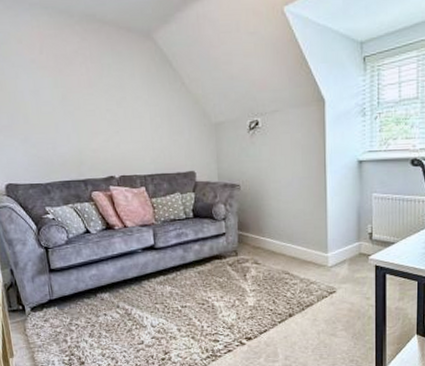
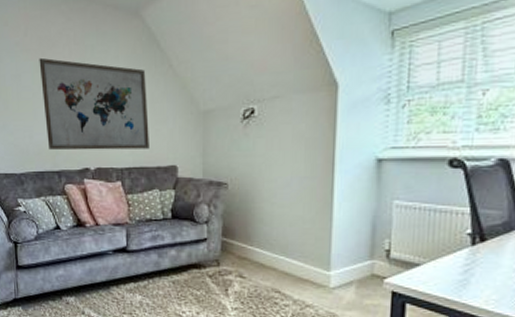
wall art: none [56,74,169,161] -> present [39,57,149,151]

